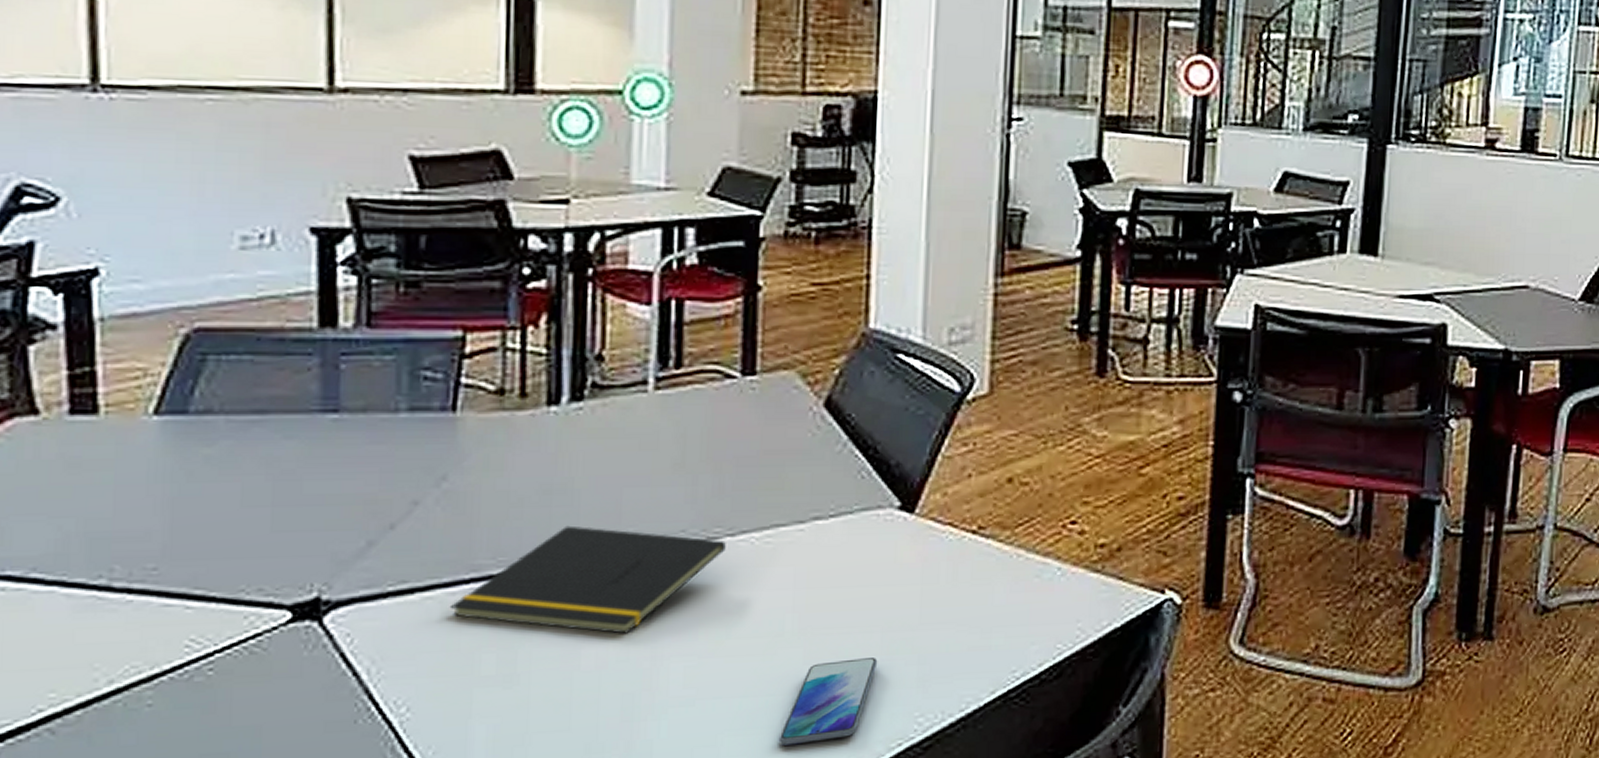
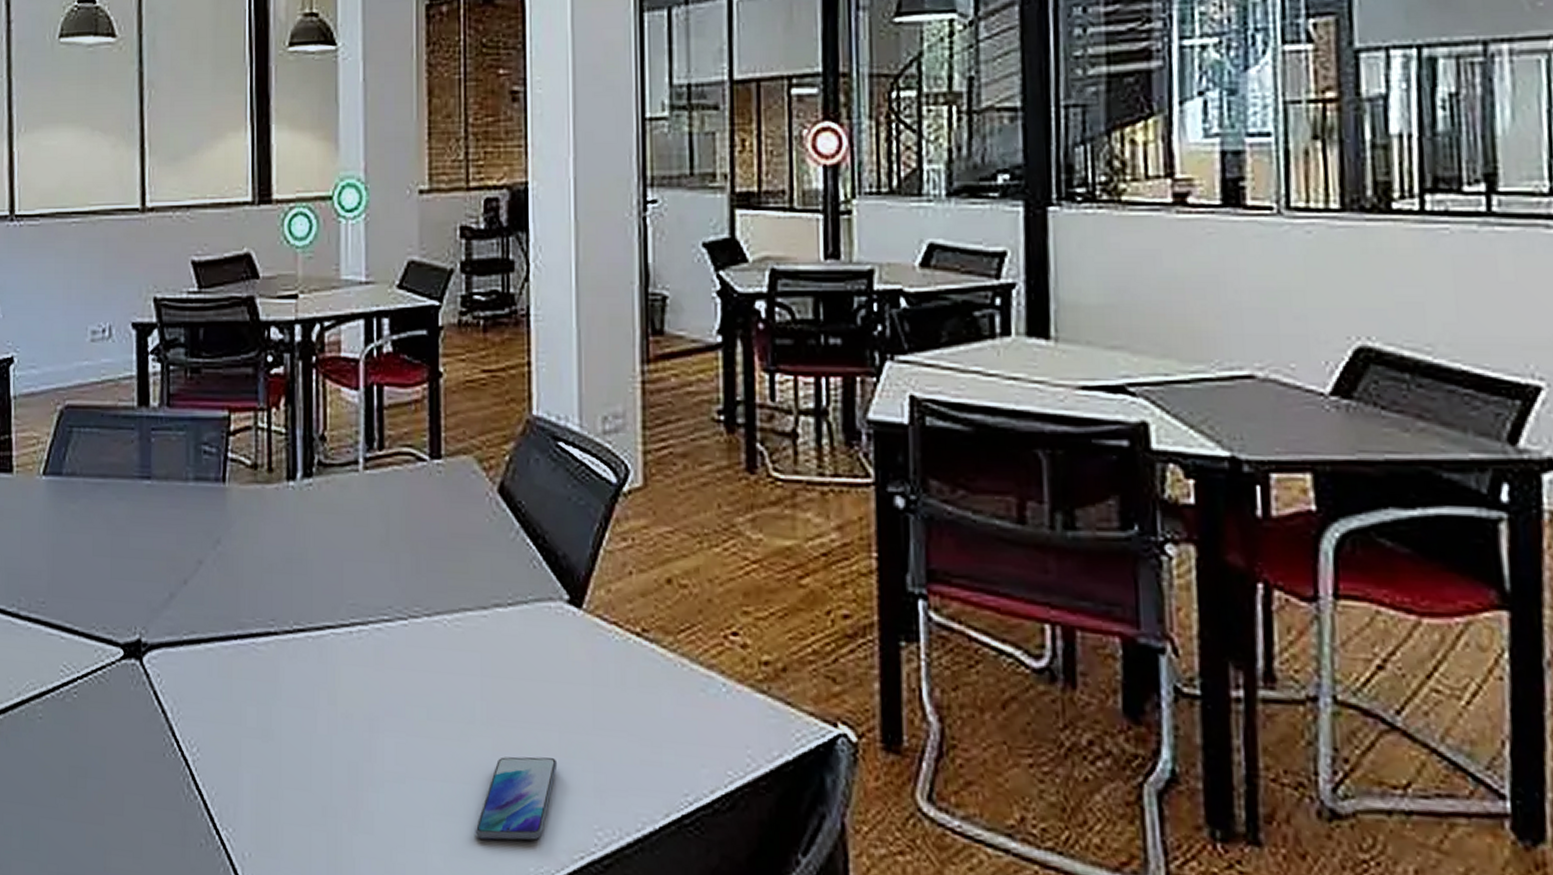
notepad: present [449,525,726,634] -> none [224,593,424,703]

